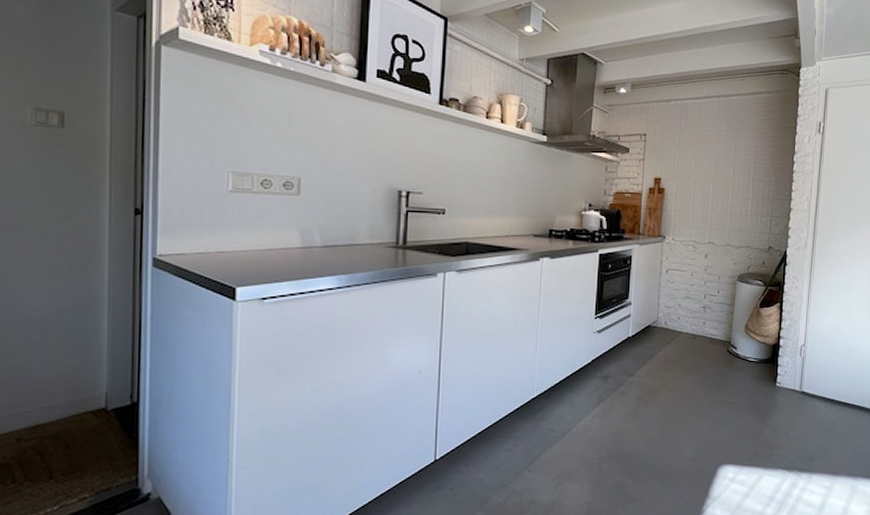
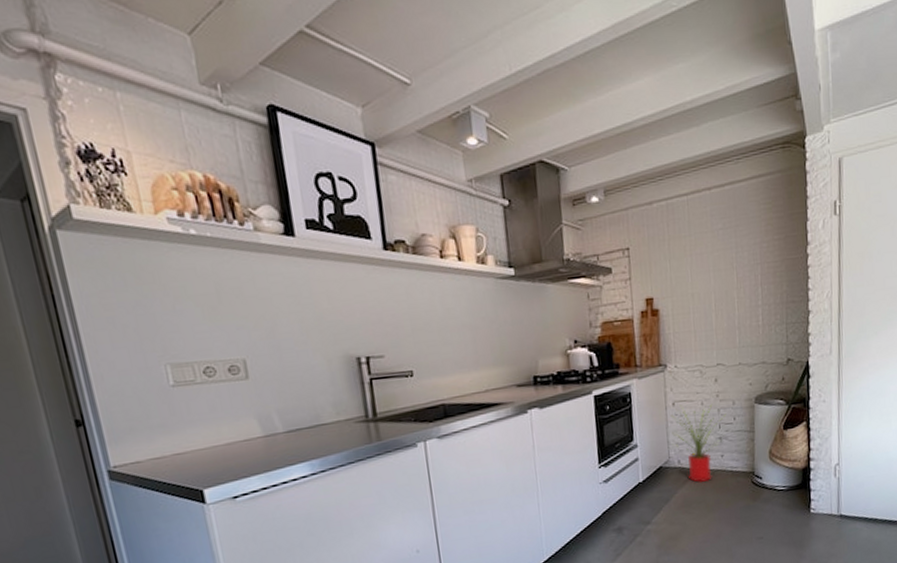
house plant: none [662,273,712,344] -> present [670,404,726,482]

